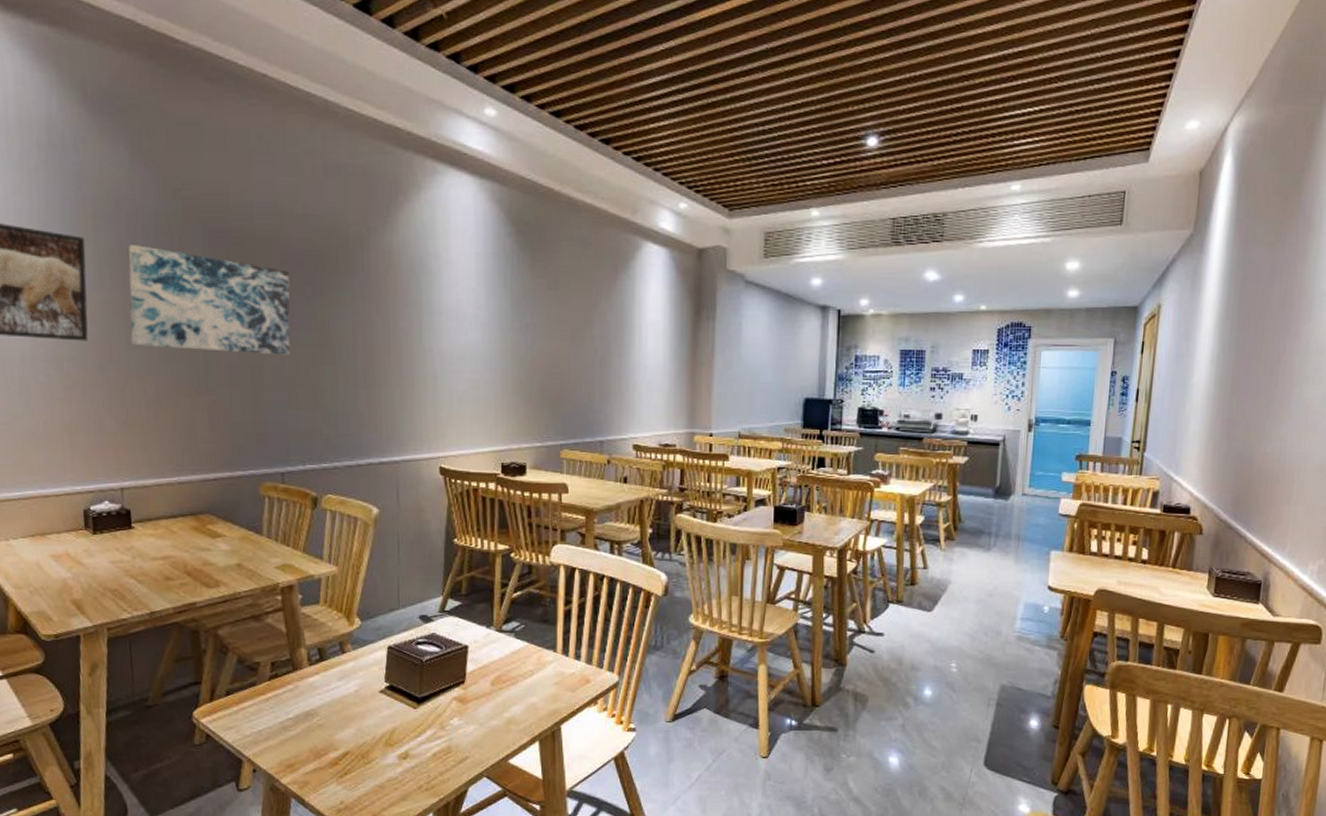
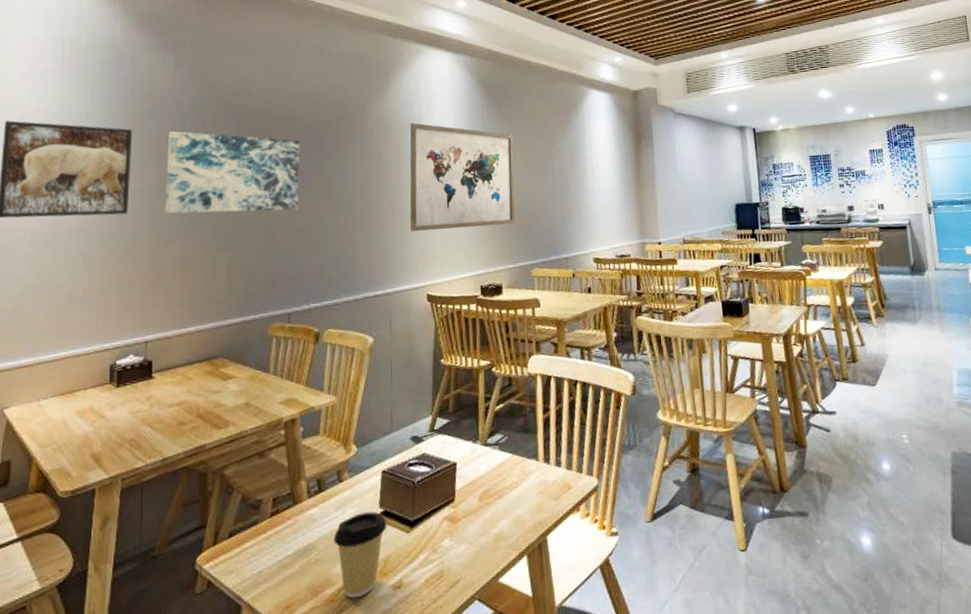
coffee cup: none [336,685,393,764] -> present [333,511,387,599]
wall art: none [421,263,548,396] -> present [409,123,516,232]

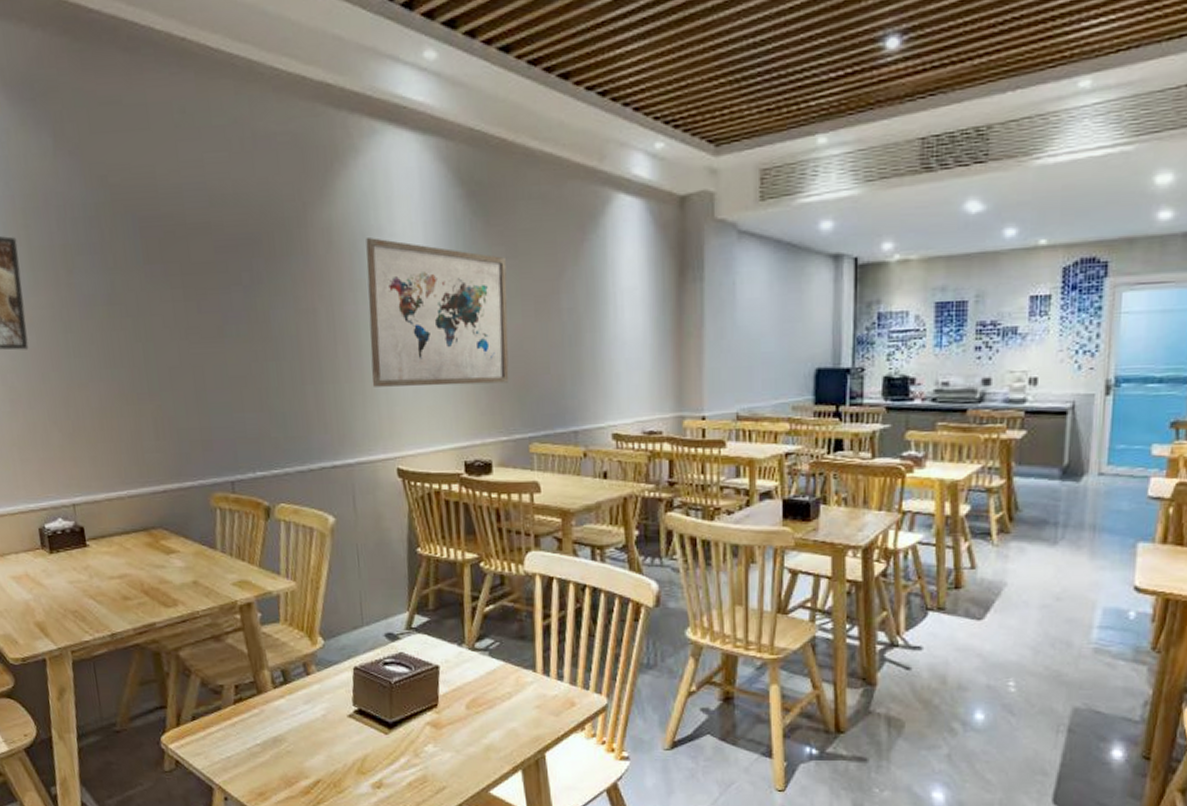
wall art: present [164,131,300,214] -> none [60,242,232,353]
coffee cup: present [333,511,387,599] -> none [304,709,363,793]

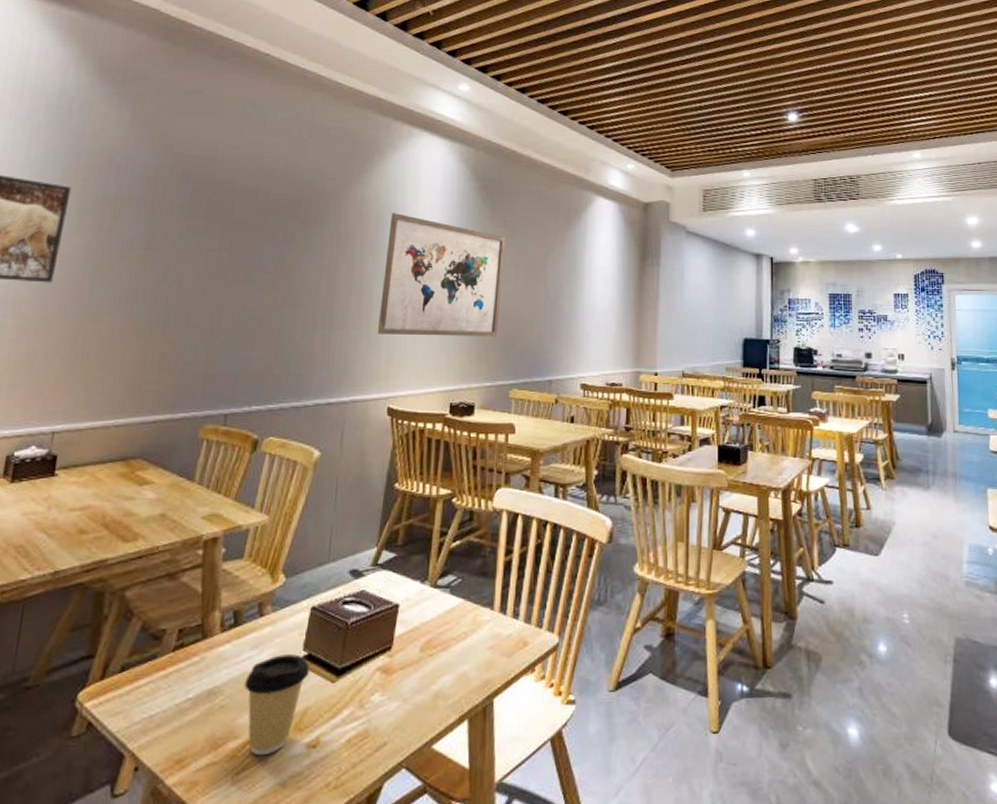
coffee cup: none [304,709,363,793] -> present [244,654,310,756]

